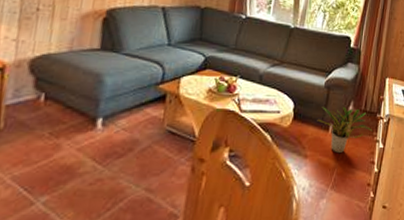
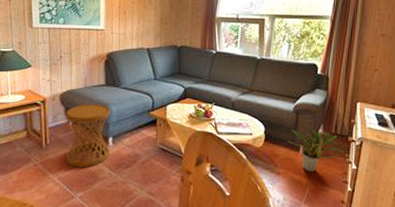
side table: none [27,73,104,161] -> present [65,104,110,168]

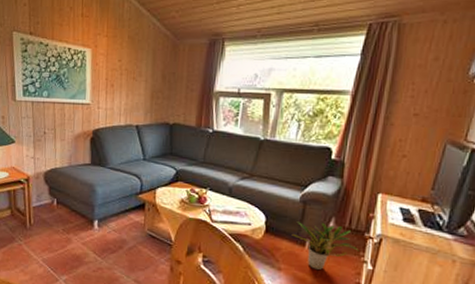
side table: present [65,104,110,168] -> none [49,184,96,251]

